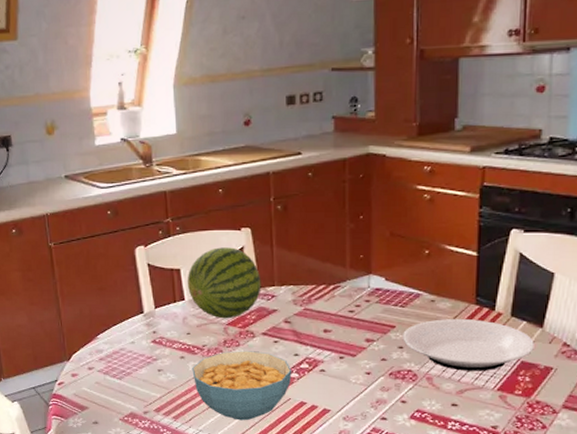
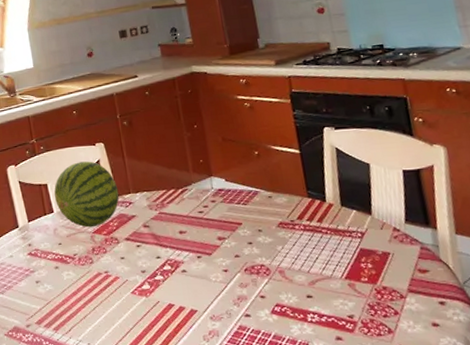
cereal bowl: present [192,351,292,421] -> none [66,256,157,328]
plate: present [403,319,534,372] -> none [249,211,369,262]

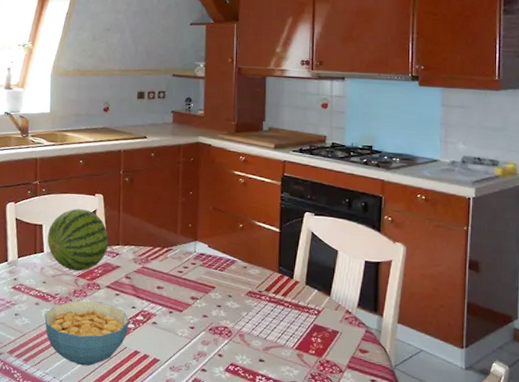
cereal bowl: none [66,256,157,328] -> present [44,301,129,366]

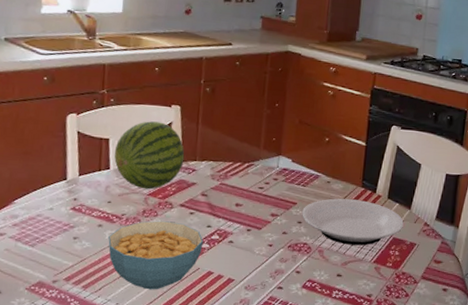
plate: none [221,283,324,332] -> present [302,198,404,246]

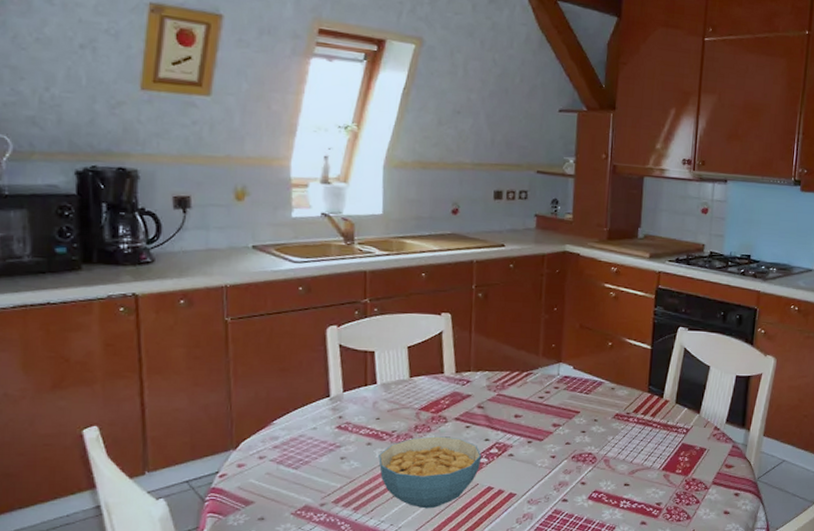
fruit: present [114,121,185,190] -> none [380,331,458,404]
plate: present [302,198,404,246] -> none [585,405,693,453]

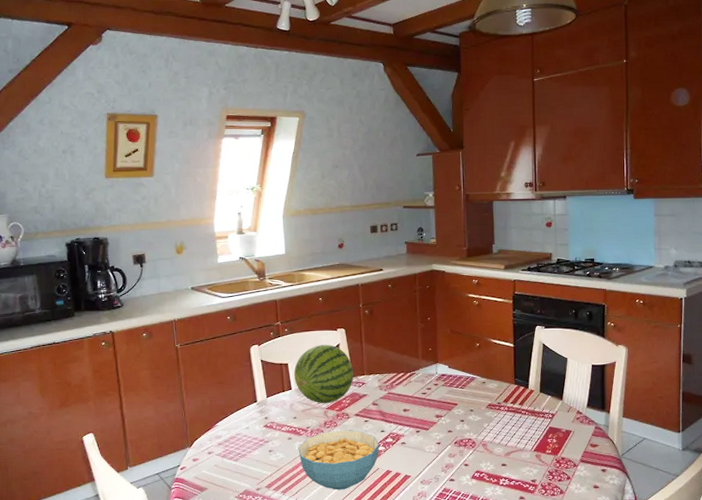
fruit: none [380,331,458,404] -> present [293,345,354,404]

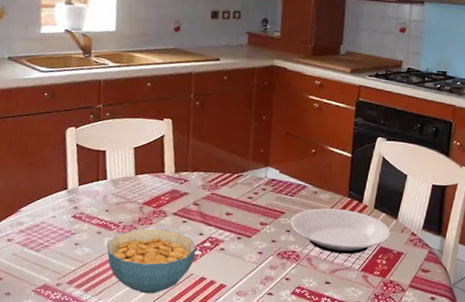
fruit: present [293,345,354,404] -> none [110,134,177,199]
plate: none [463,396,558,437] -> present [290,208,391,254]

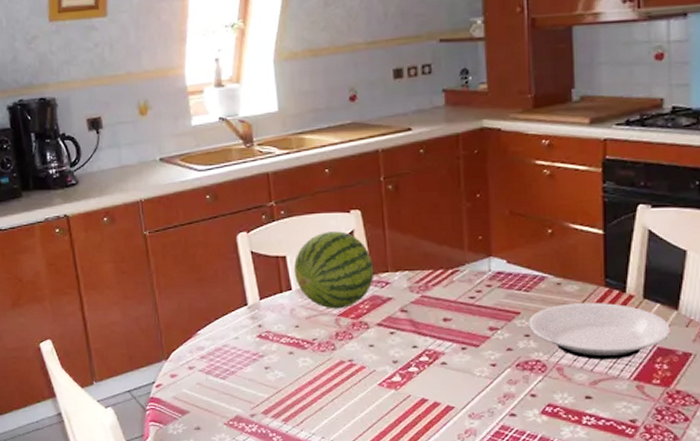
cereal bowl: present [107,228,196,294] -> none [302,344,411,422]
fruit: none [110,134,177,199] -> present [293,231,374,309]

